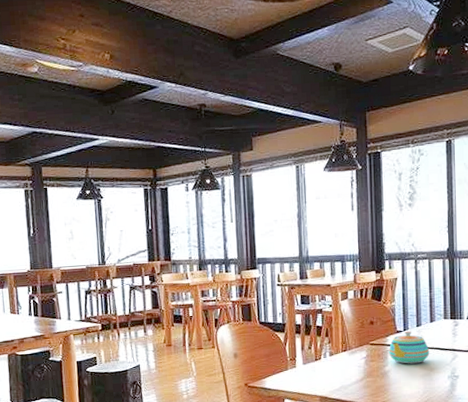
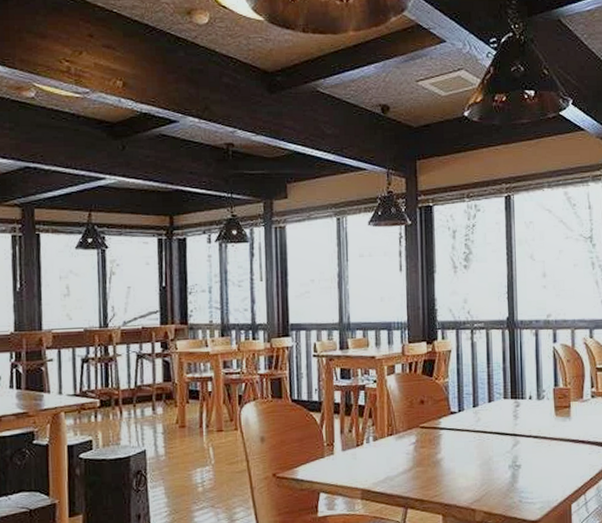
teapot: present [388,331,430,364] -> none [441,412,488,451]

